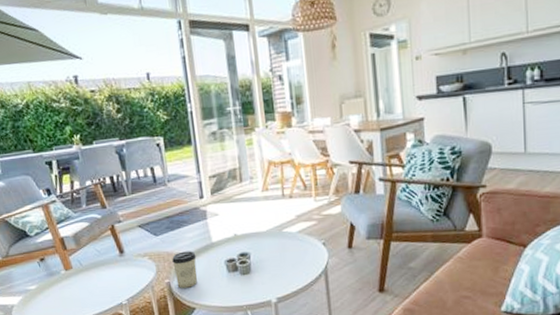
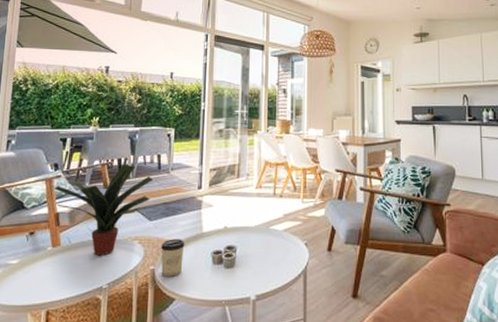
potted plant: none [35,181,152,275] -> present [43,161,154,256]

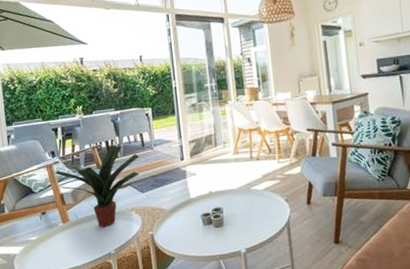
cup: present [161,239,185,277] -> none [155,206,177,239]

